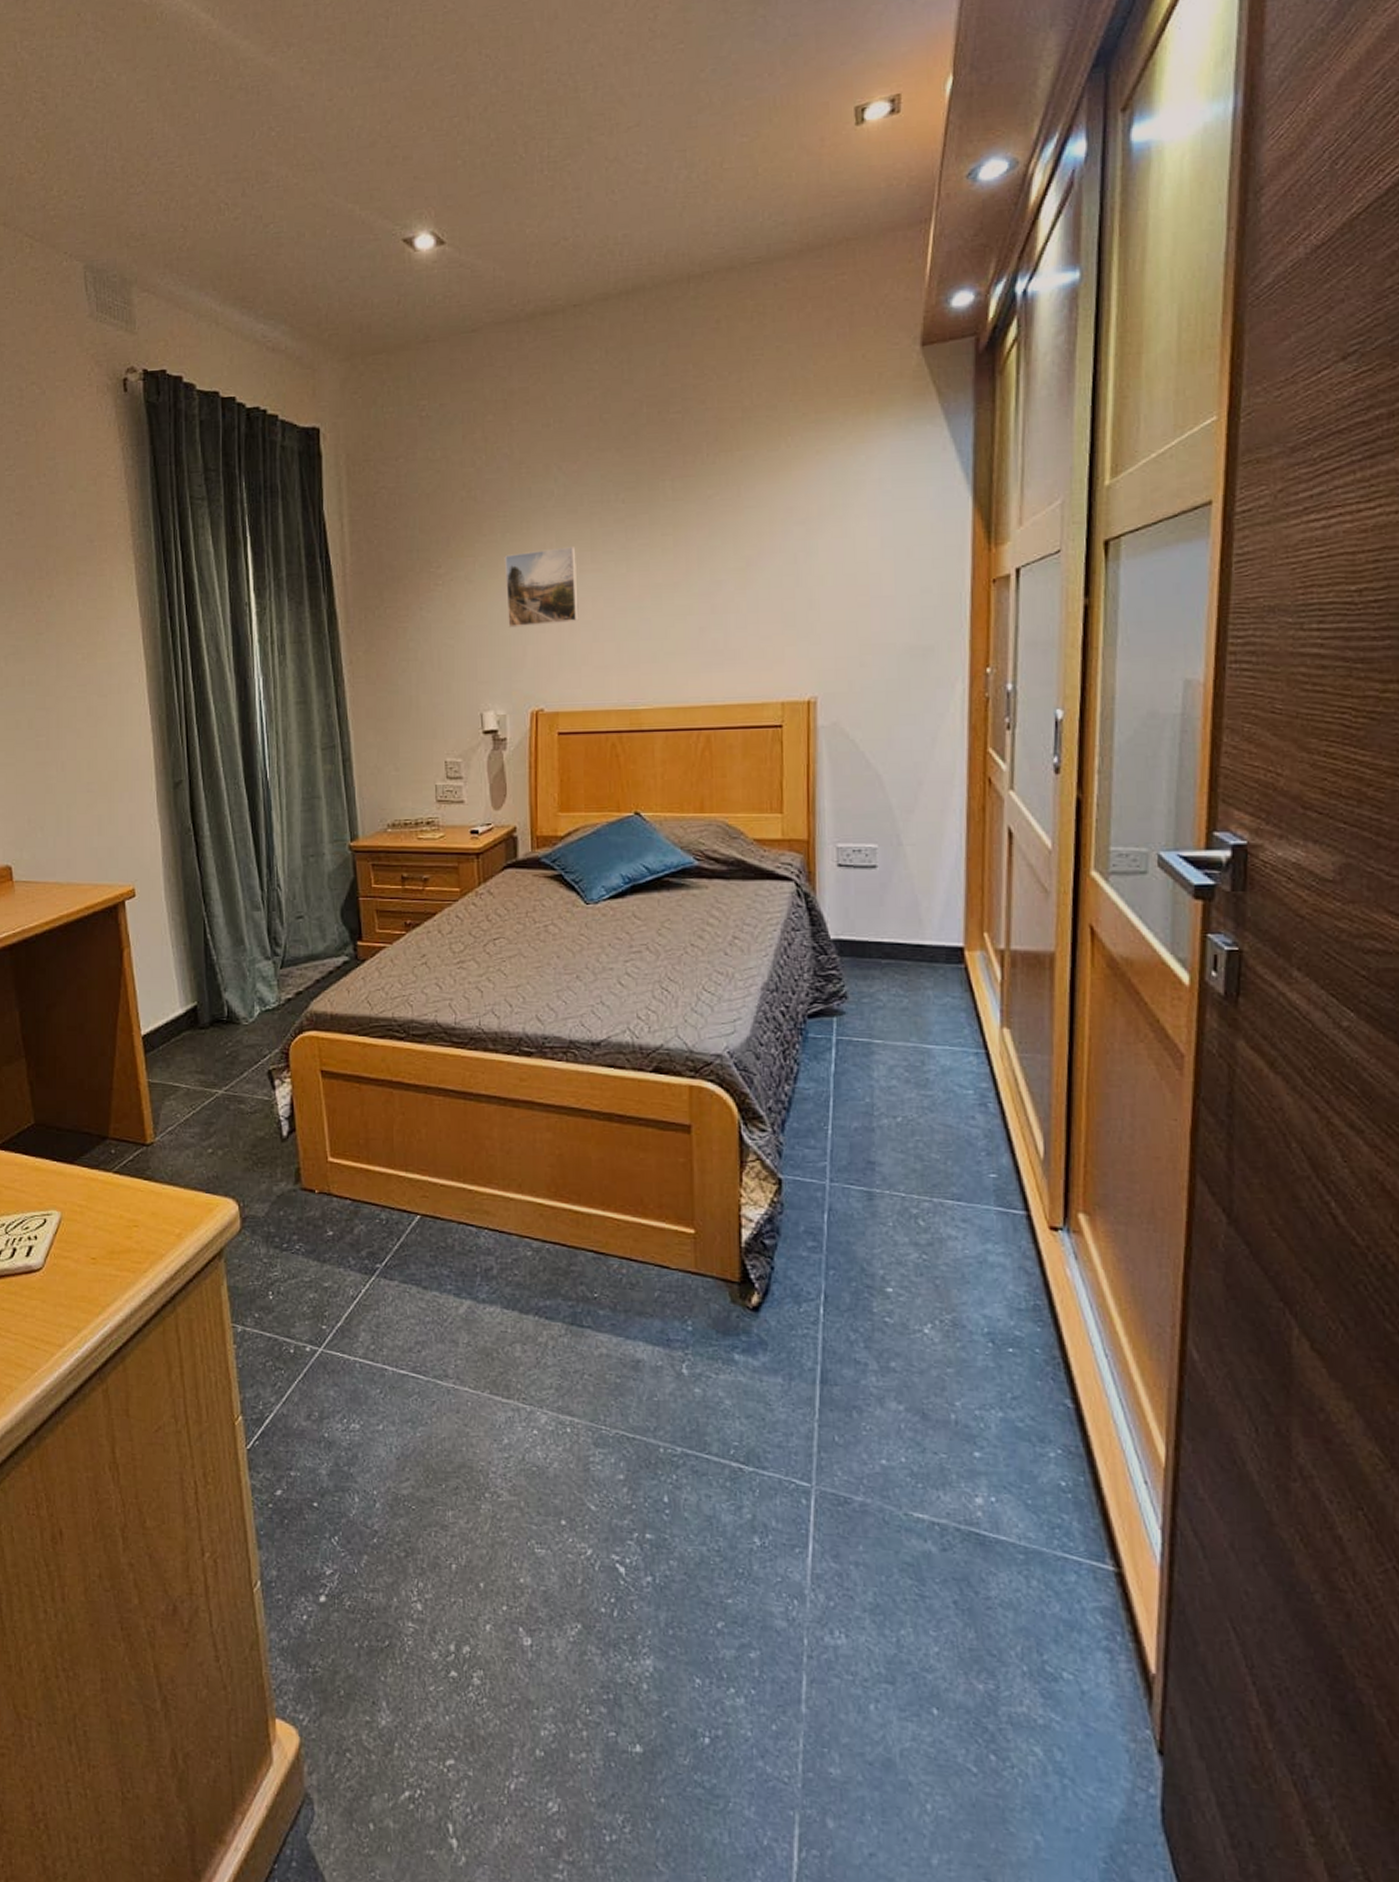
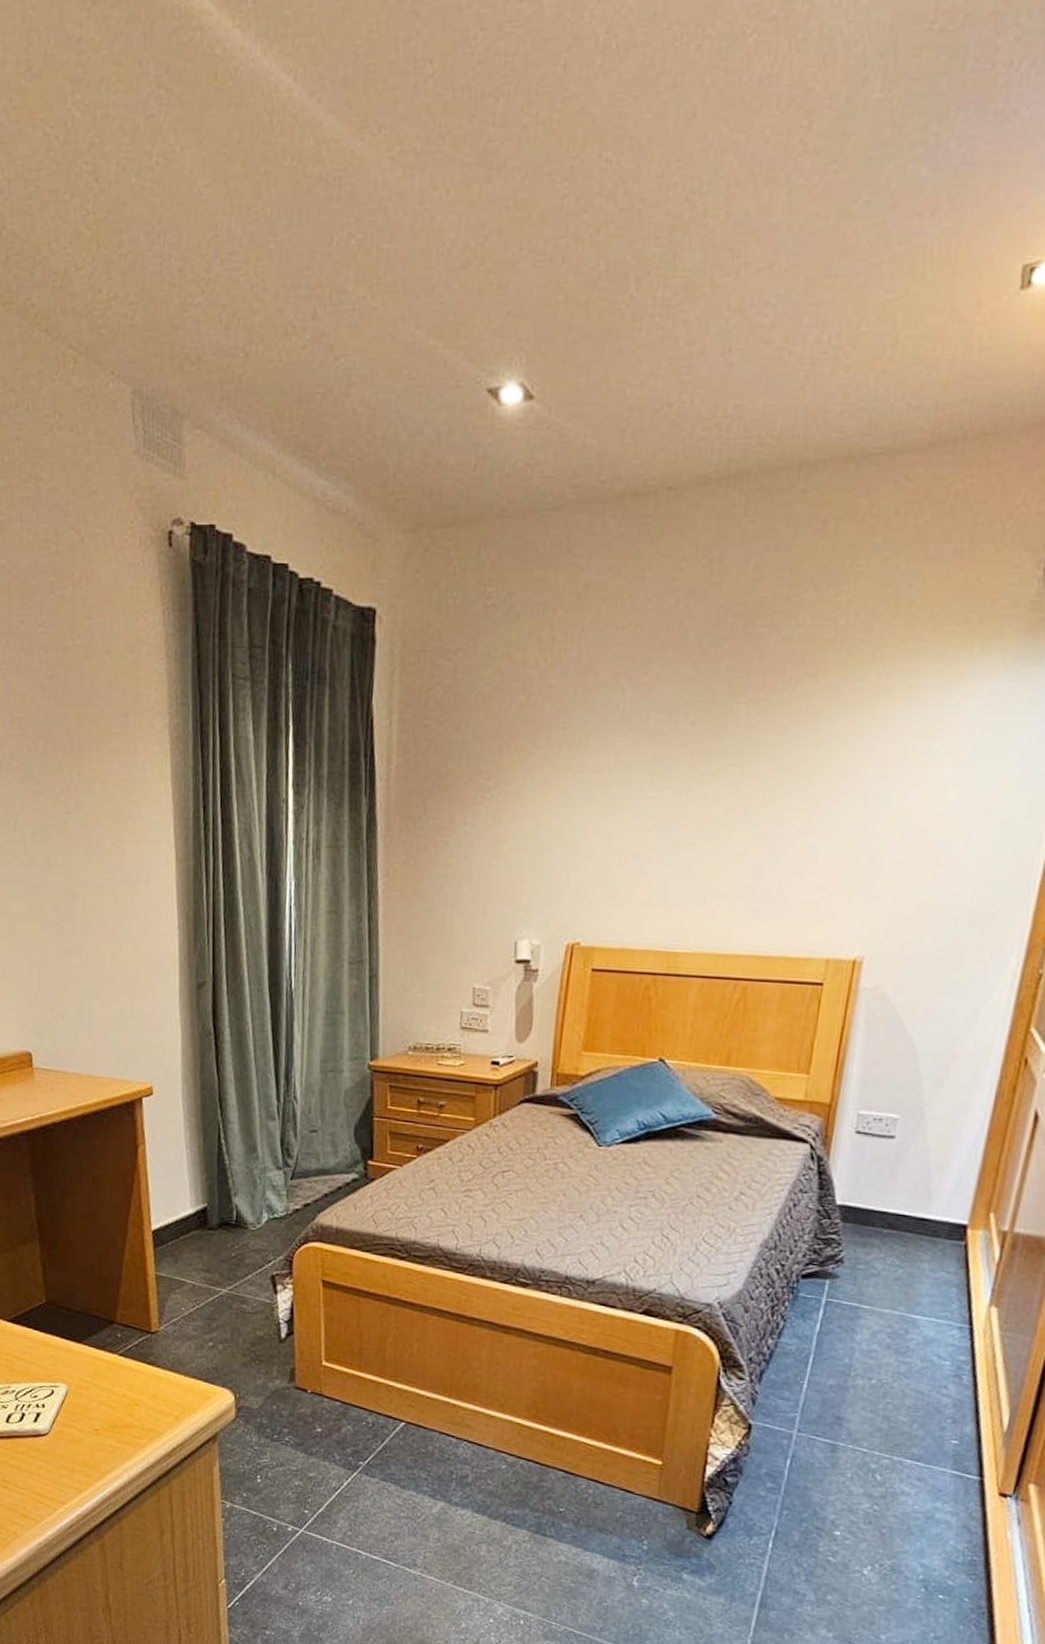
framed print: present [504,545,579,628] -> none [553,768,635,853]

